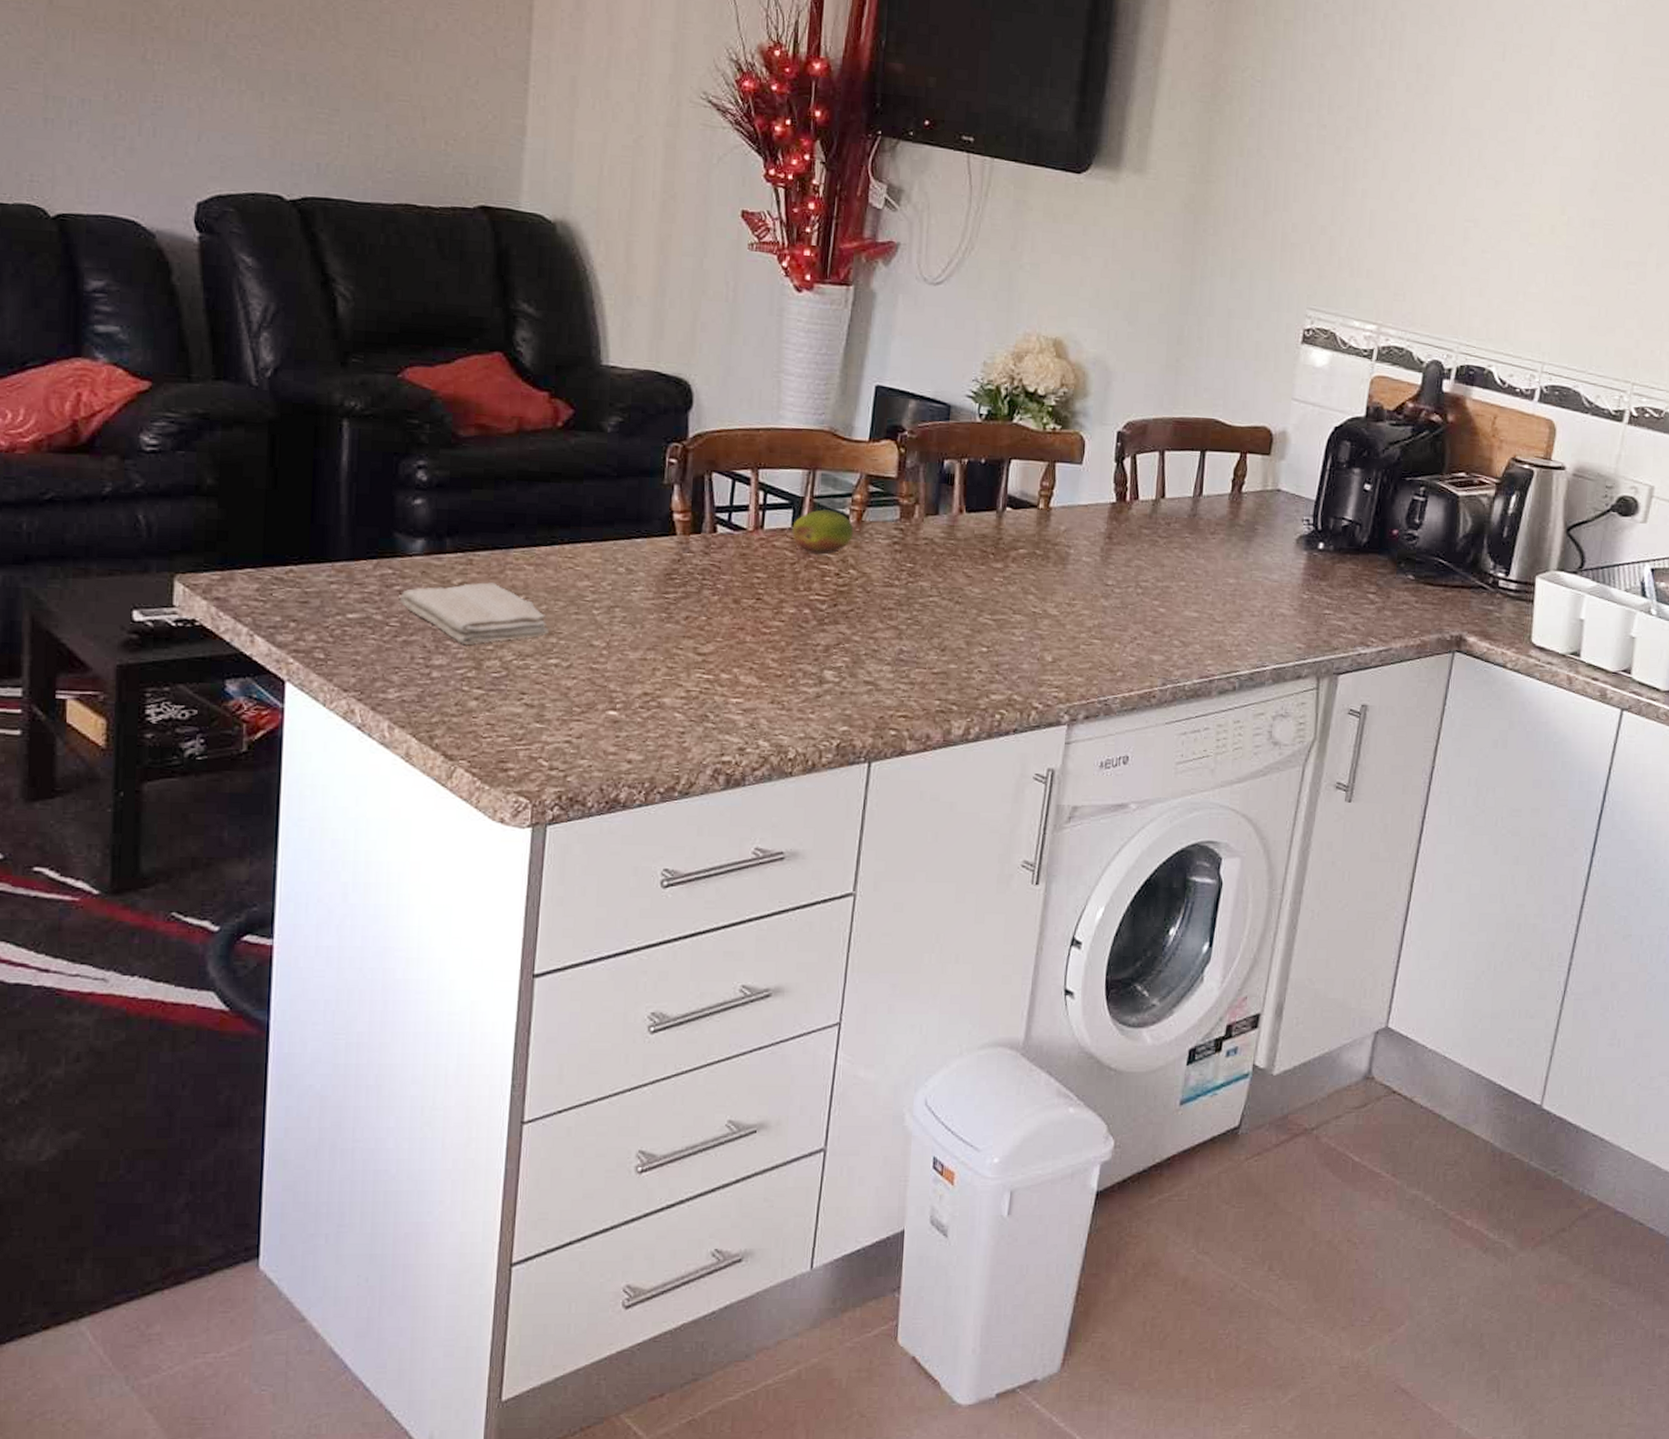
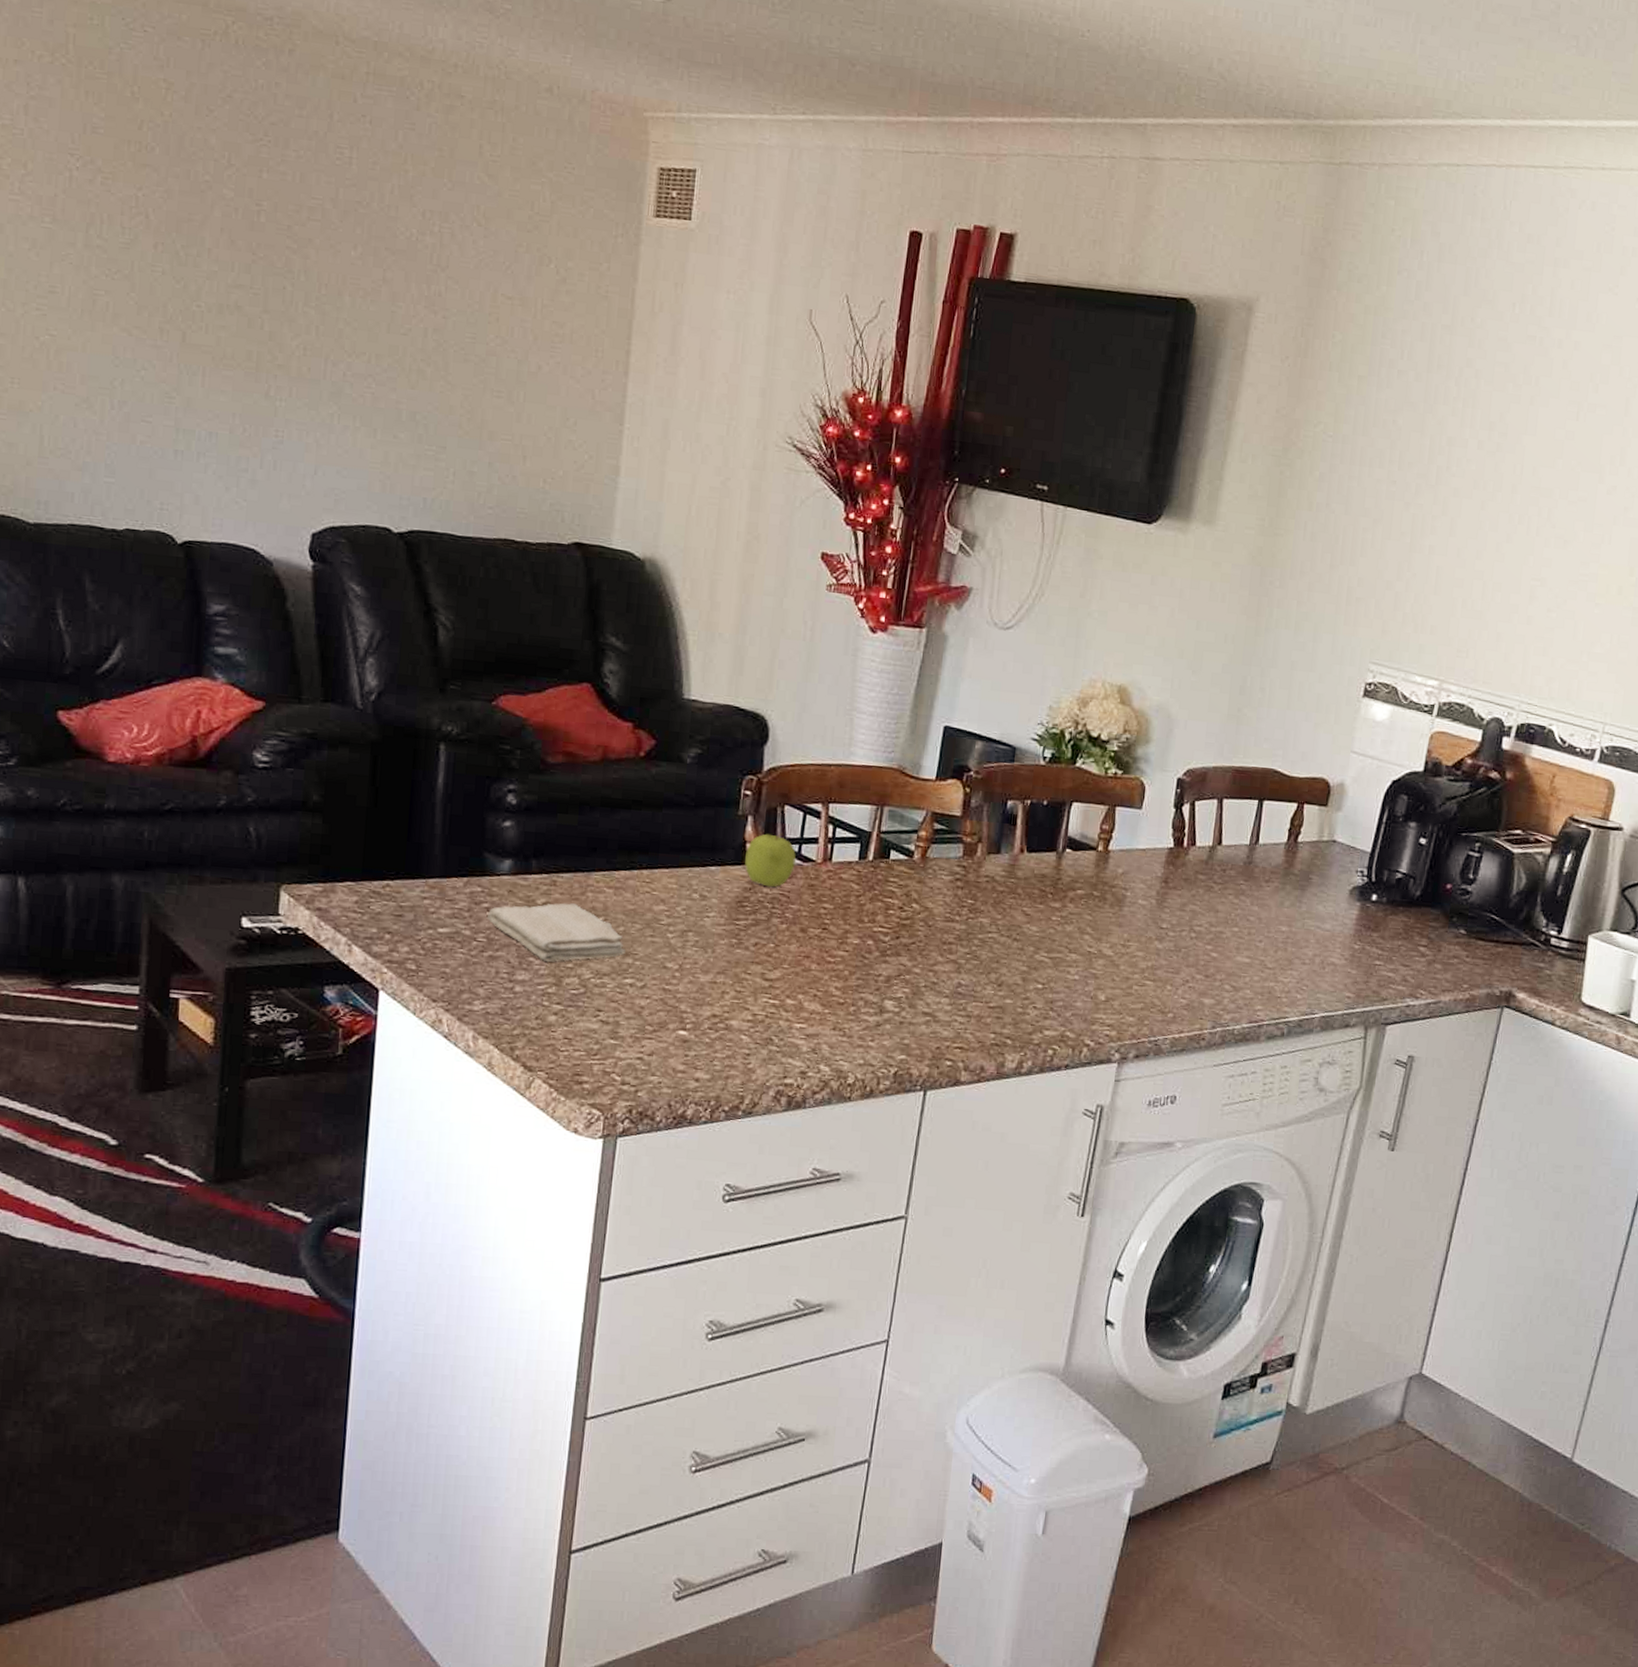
fruit: none [672,500,726,558] -> present [745,832,796,888]
fruit: present [792,509,854,555] -> none [858,844,918,889]

